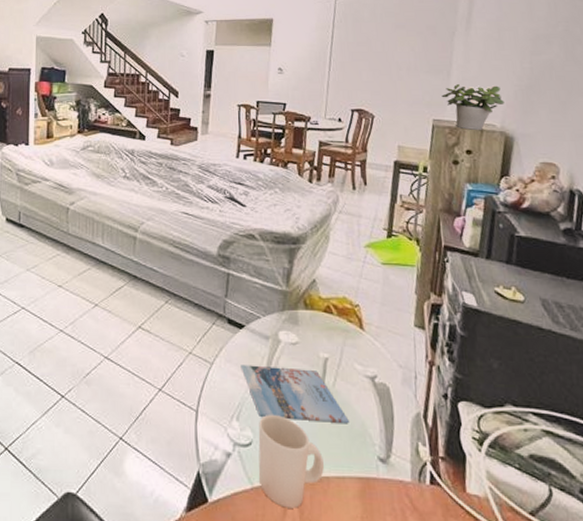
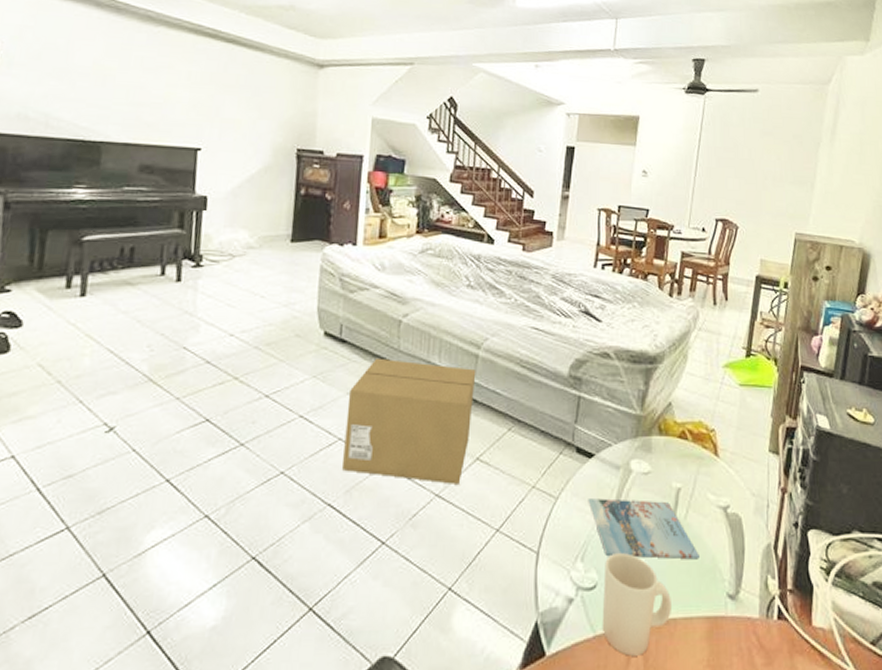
box: none [26,240,135,349] -> present [342,358,476,484]
potted plant: present [441,84,505,131] -> none [804,197,864,247]

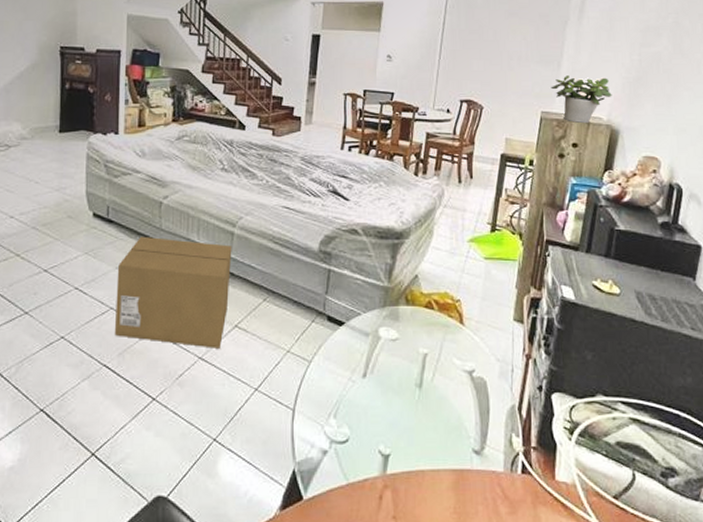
magazine: present [588,498,699,560] -> none [339,362,446,418]
mug: present [602,553,671,656] -> none [354,411,419,502]
potted plant: none [804,197,864,247] -> present [551,76,612,124]

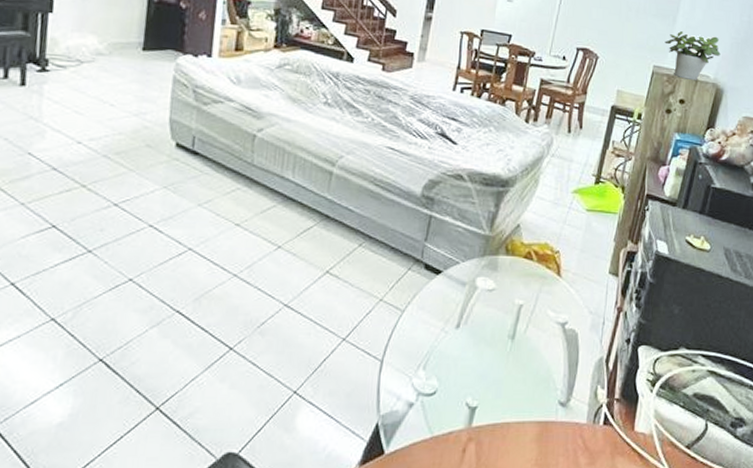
box: present [115,236,232,348] -> none [192,171,330,295]

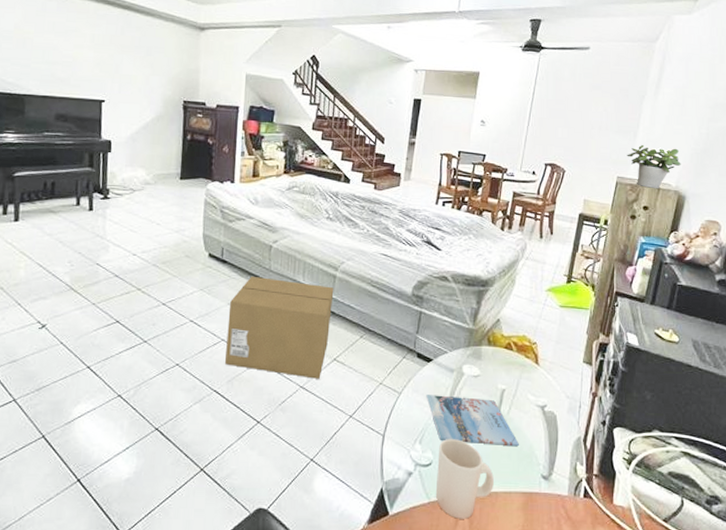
box: none [192,171,330,295] -> present [225,276,334,379]
magazine: none [433,312,536,370] -> present [426,395,519,447]
mug: none [439,363,506,455] -> present [435,439,494,519]

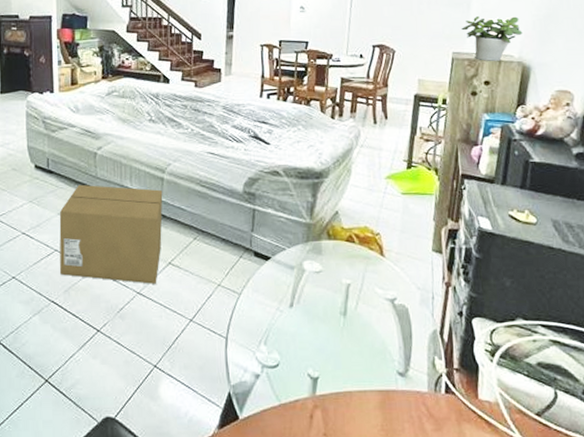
magazine: present [426,395,519,447] -> none [267,293,370,343]
mug: present [435,439,494,519] -> none [285,338,347,421]

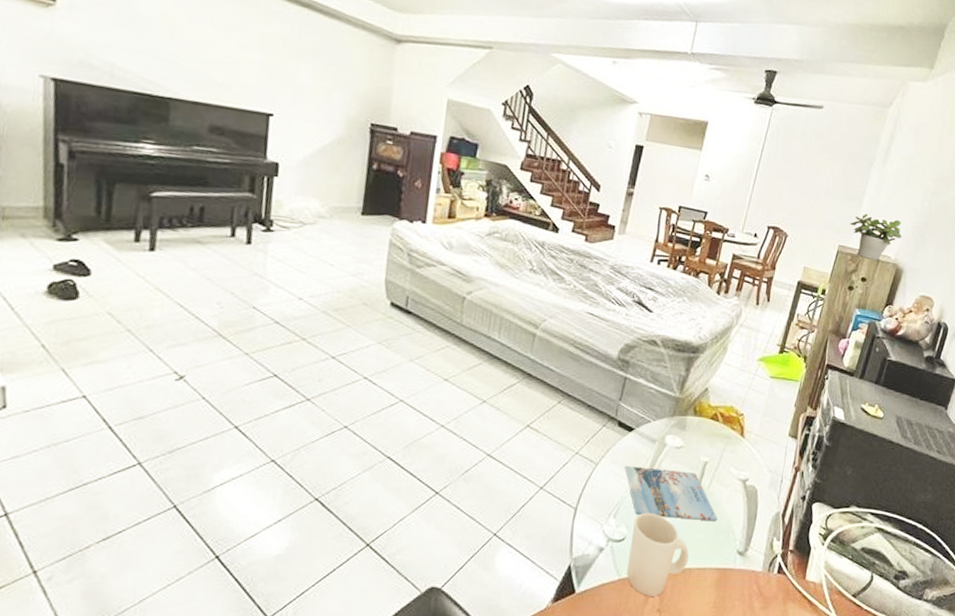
box: present [59,184,163,284] -> none [402,330,533,447]
magazine: none [267,293,370,343] -> present [624,466,717,522]
mug: none [285,338,347,421] -> present [626,513,689,596]

